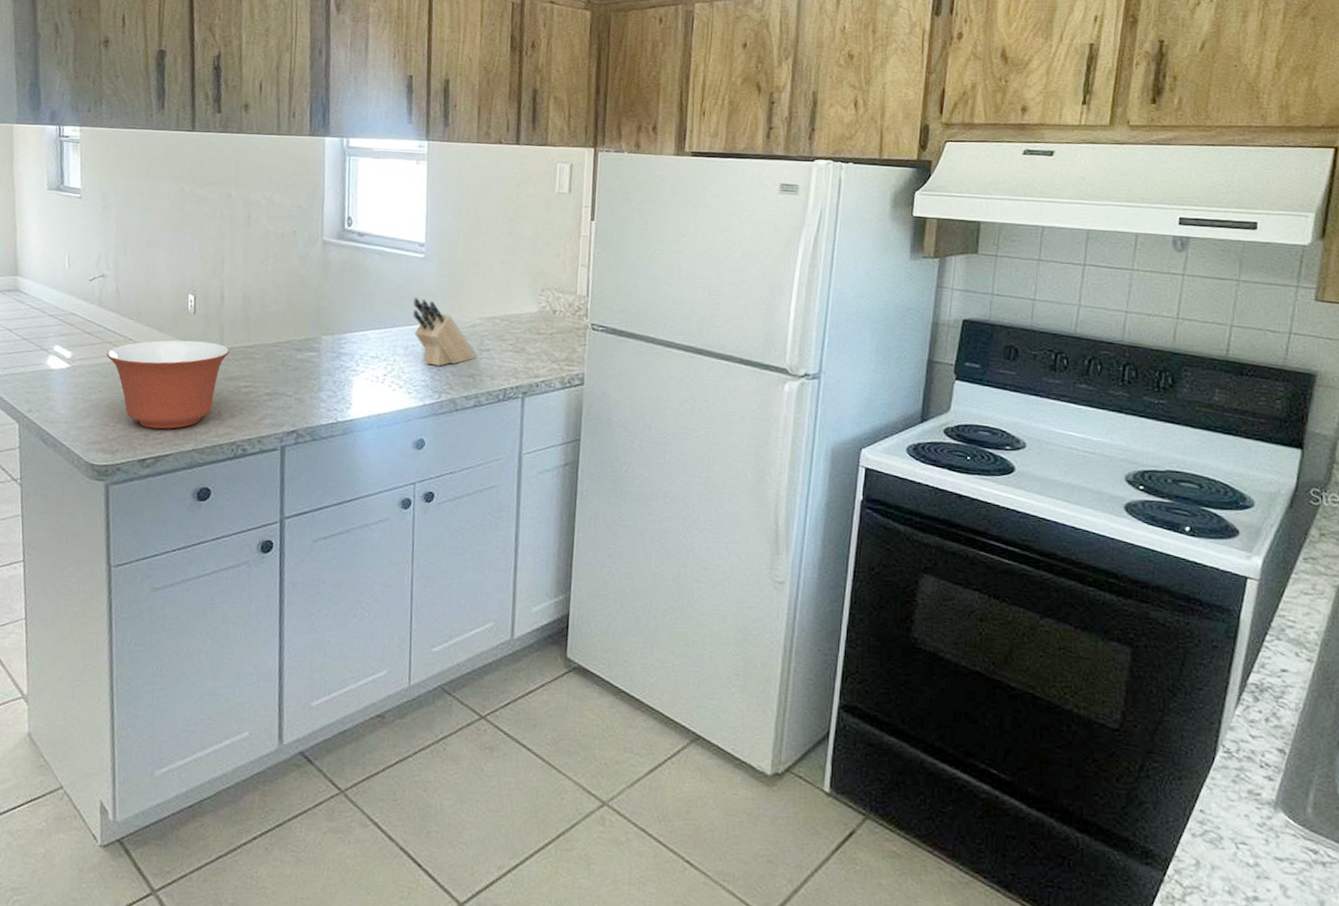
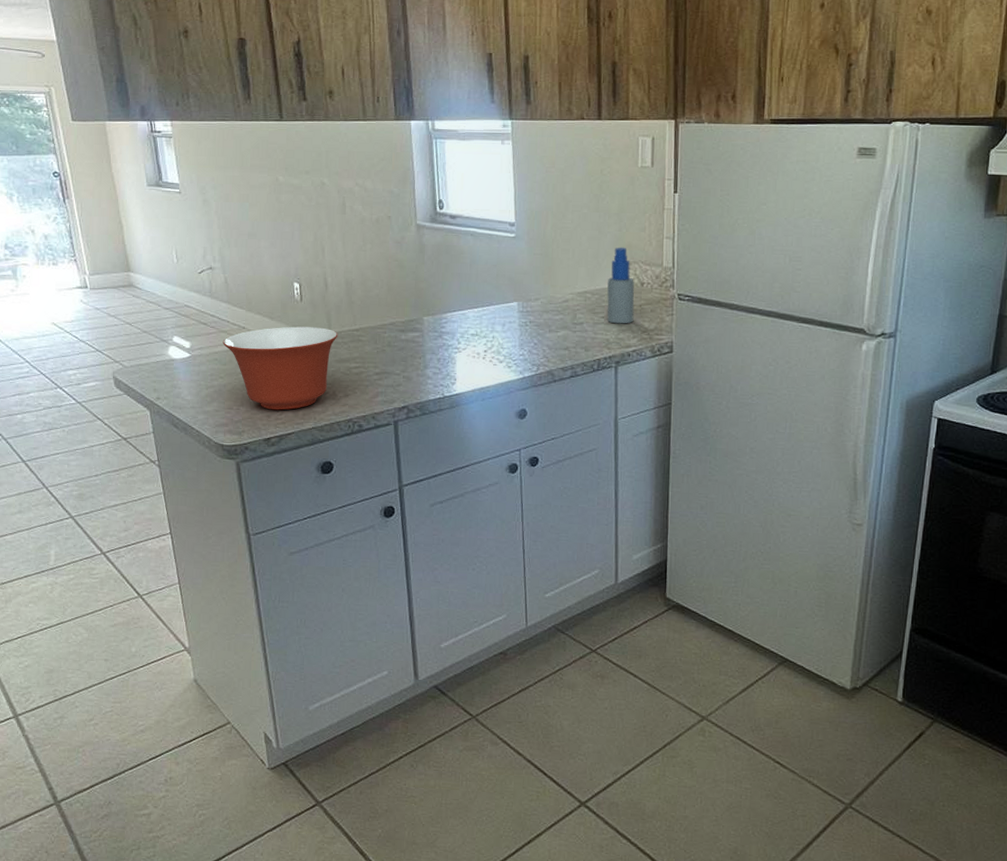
knife block: present [413,297,478,366] -> none [507,275,572,341]
spray bottle: none [516,272,546,353] -> present [607,247,635,324]

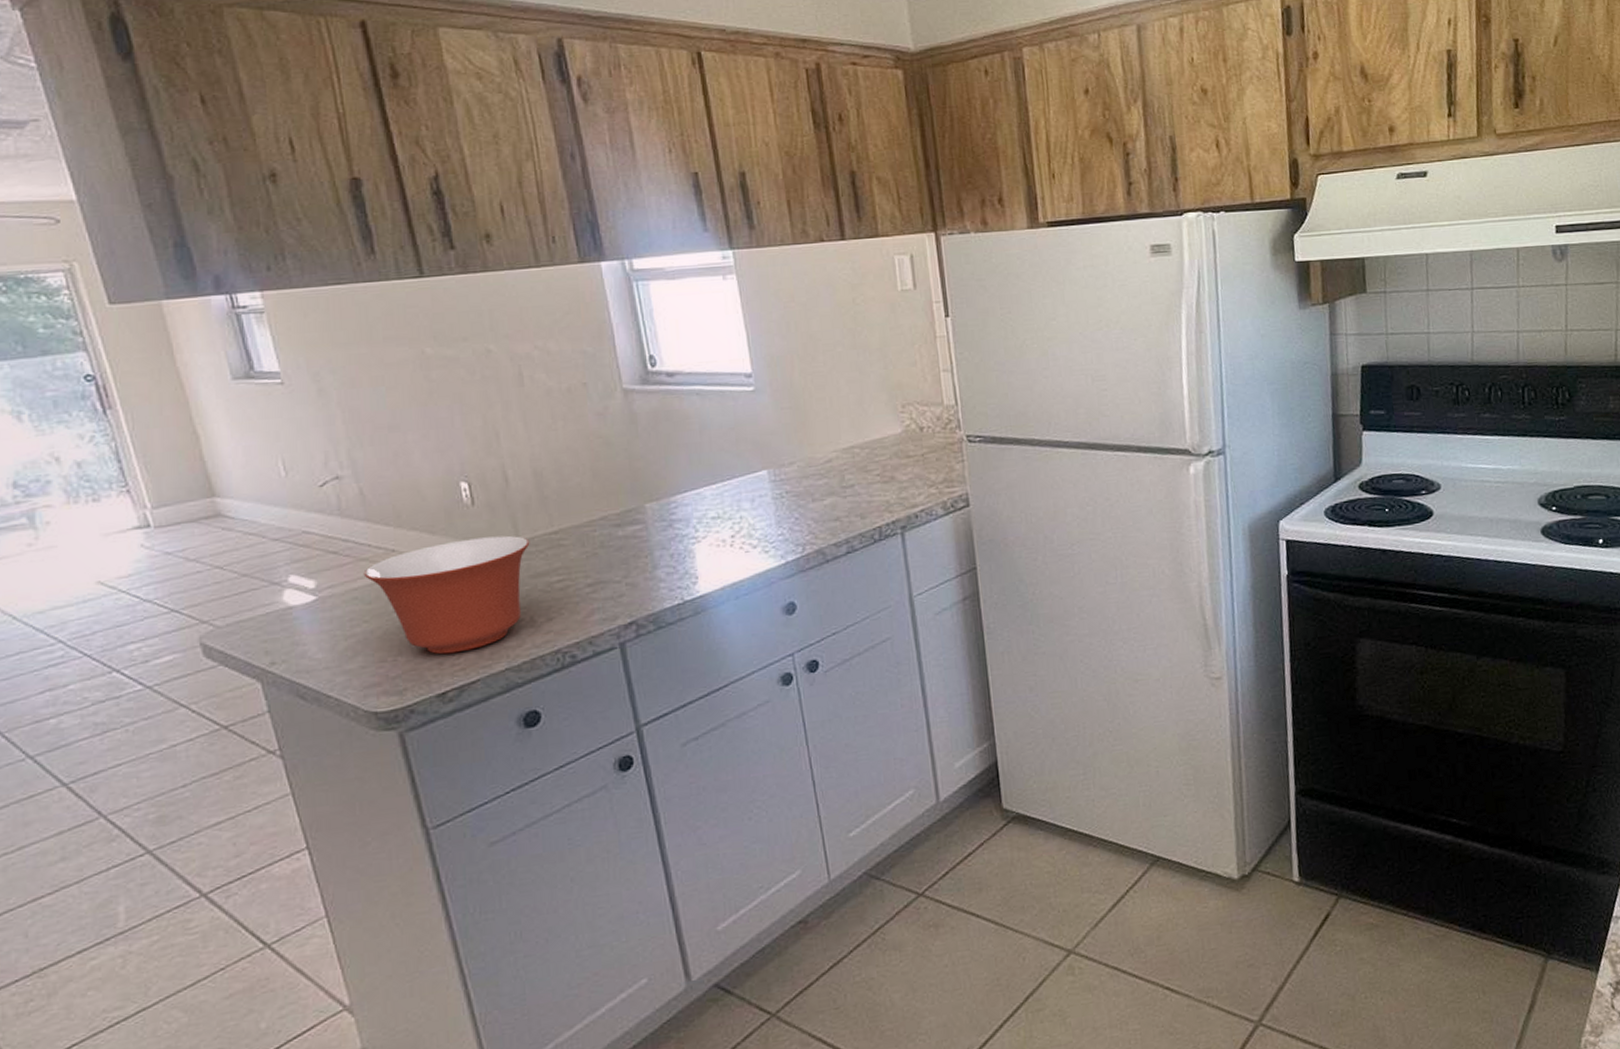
spray bottle: present [607,247,635,324] -> none [878,387,917,481]

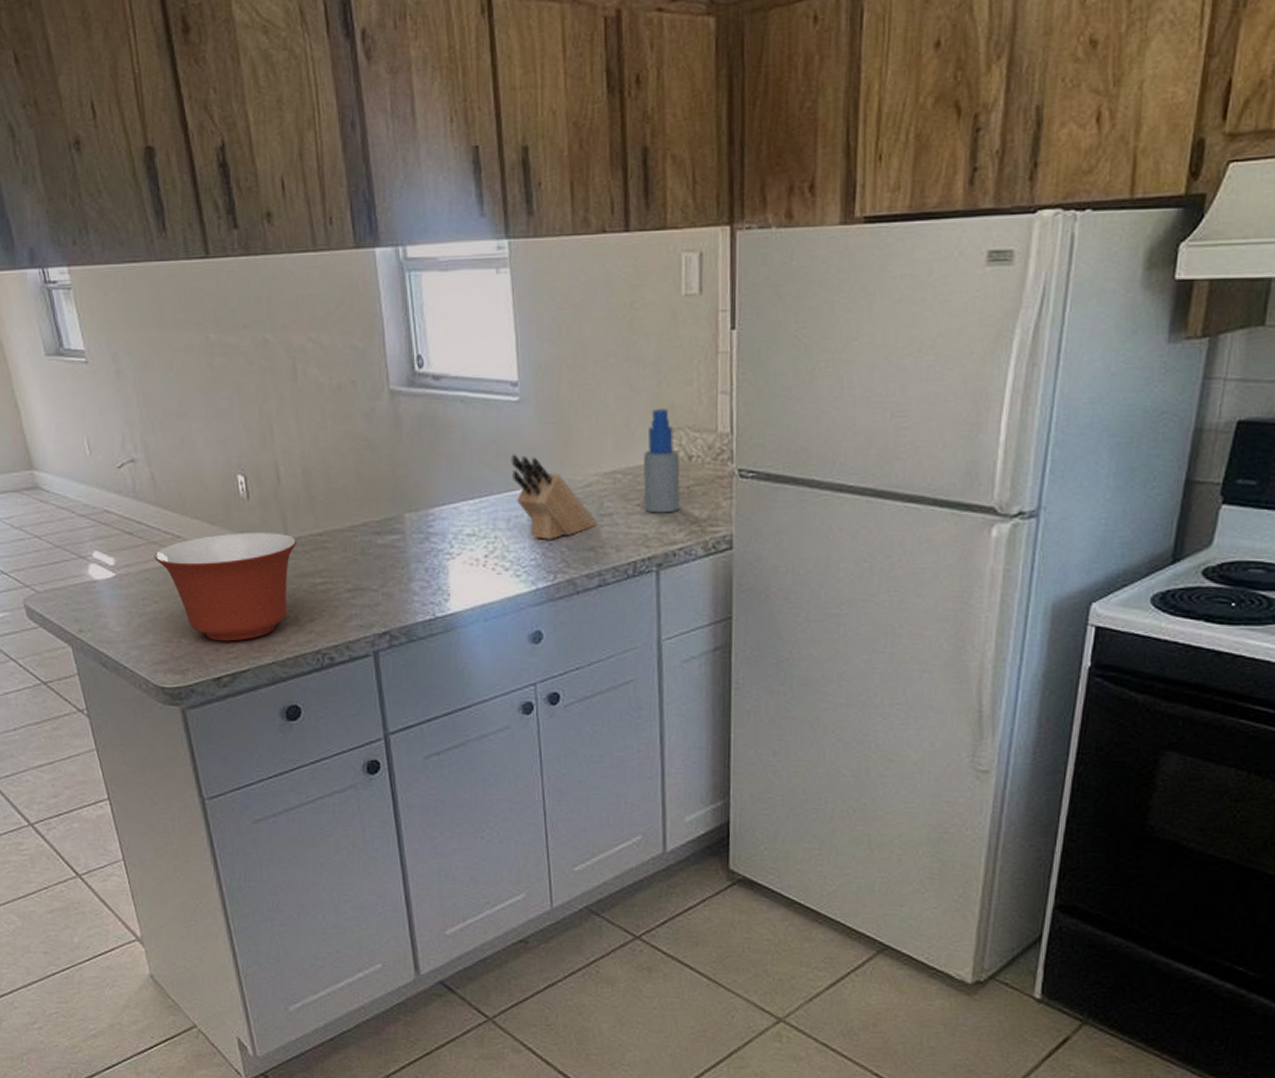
knife block: none [750,438,841,515] -> present [511,454,598,540]
spray bottle: none [878,387,917,481] -> present [643,408,680,513]

